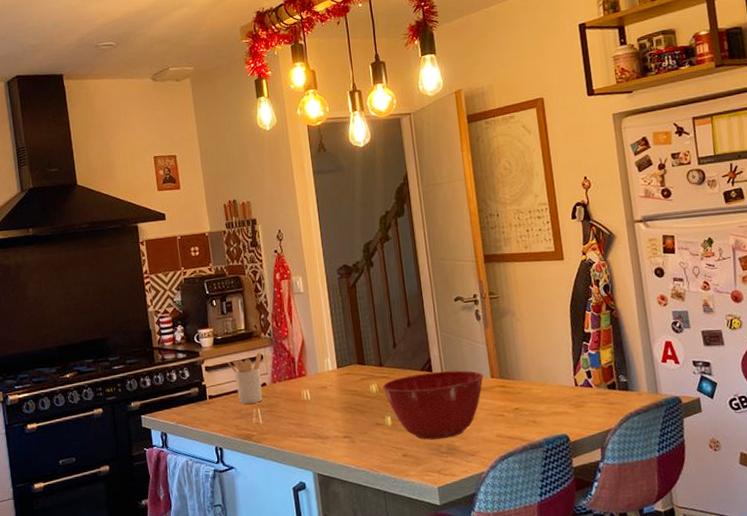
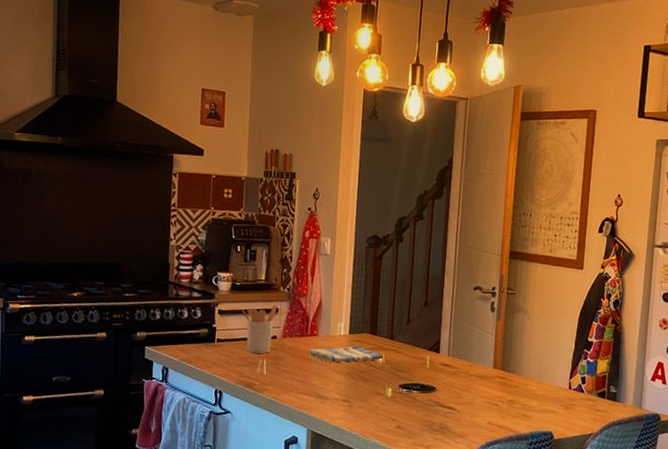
dish towel: none [299,379,377,401] -> present [308,346,384,363]
mixing bowl: present [382,370,483,440] -> none [389,352,487,418]

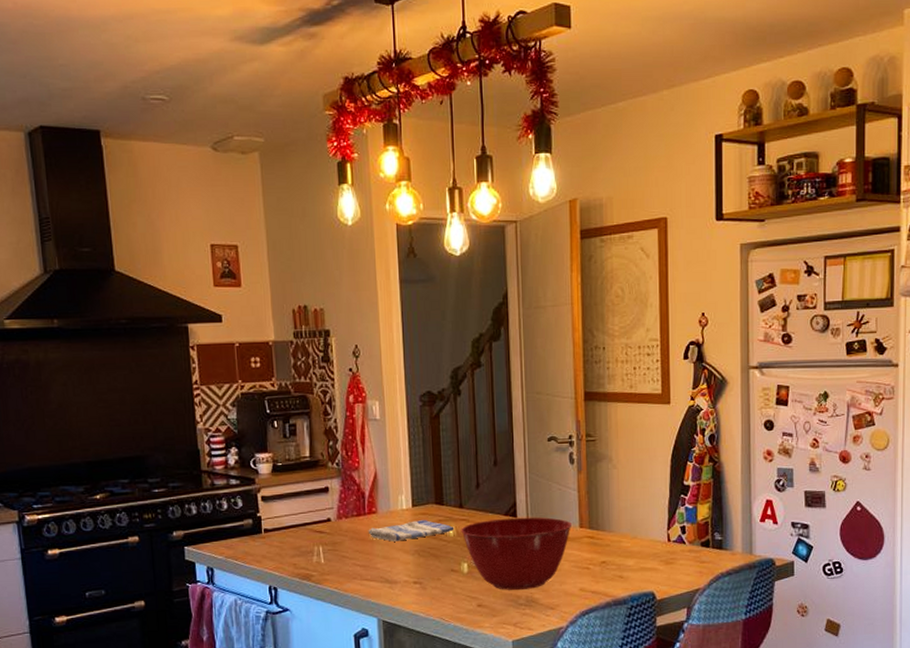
utensil holder: present [241,305,277,354] -> none [287,484,327,541]
mixing bowl: none [389,352,487,418] -> present [461,517,571,590]

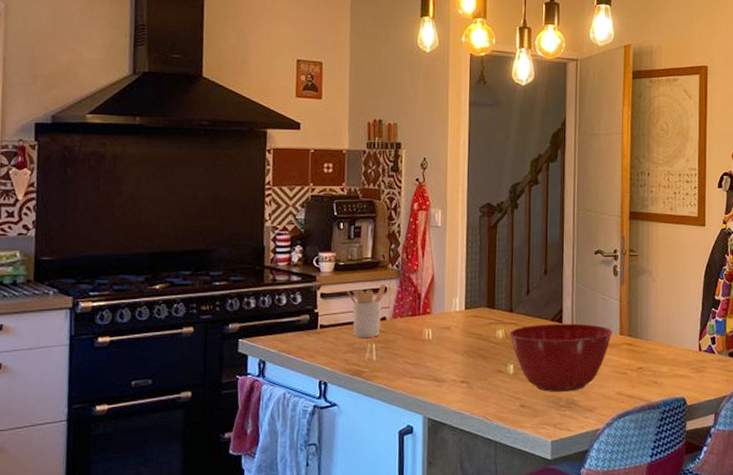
utensil holder: none [287,484,327,541] -> present [346,284,385,337]
dish towel: present [368,520,454,542] -> none [421,322,504,342]

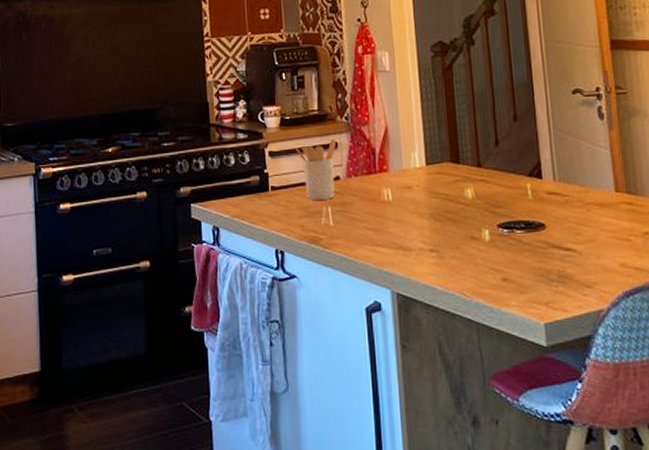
mixing bowl: present [509,323,612,392] -> none [480,178,606,263]

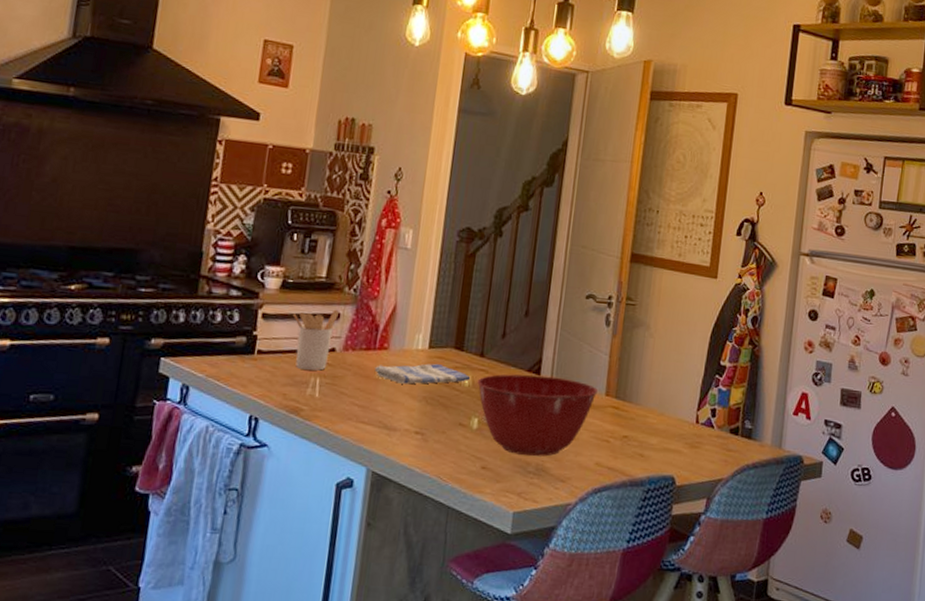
dish towel: none [379,180,473,203] -> present [374,363,471,384]
mixing bowl: none [480,178,606,263] -> present [477,374,597,457]

